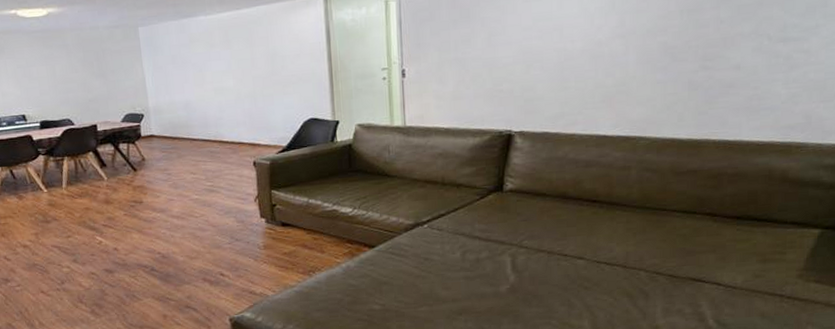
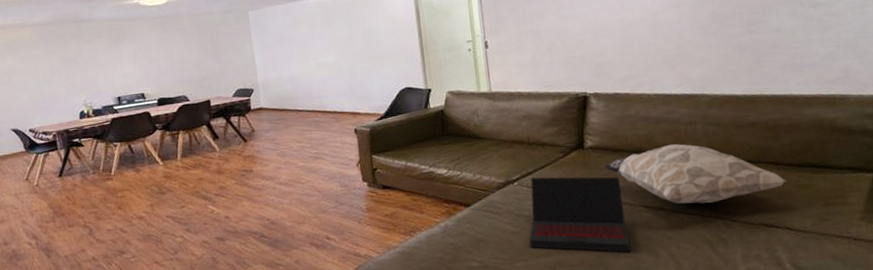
laptop: none [435,220,544,302] -> present [529,177,631,253]
decorative pillow: none [523,190,724,255] -> present [604,144,788,204]

